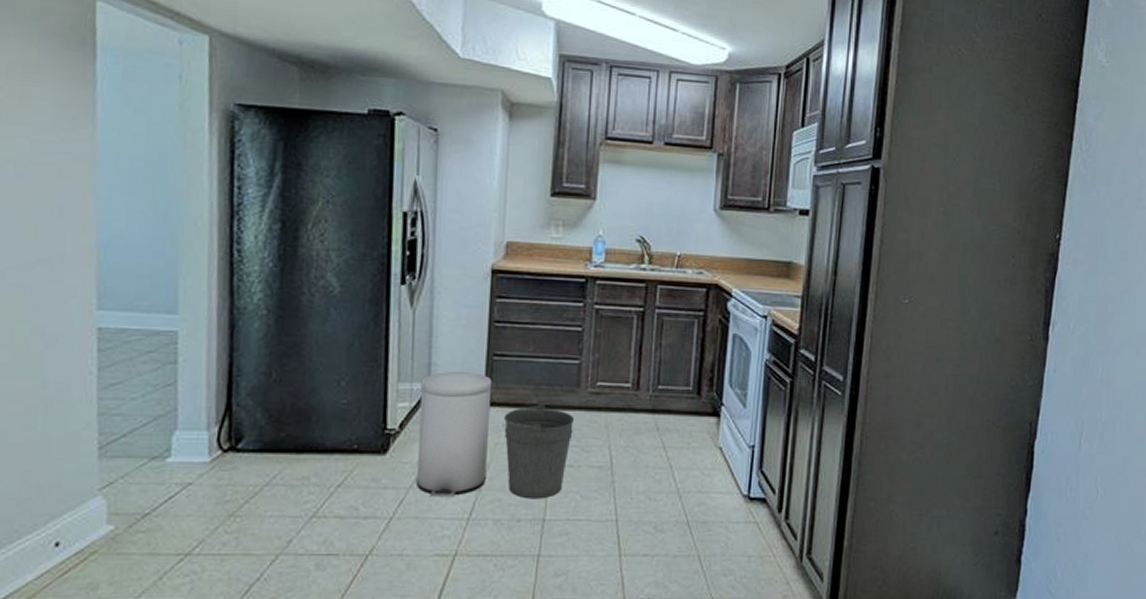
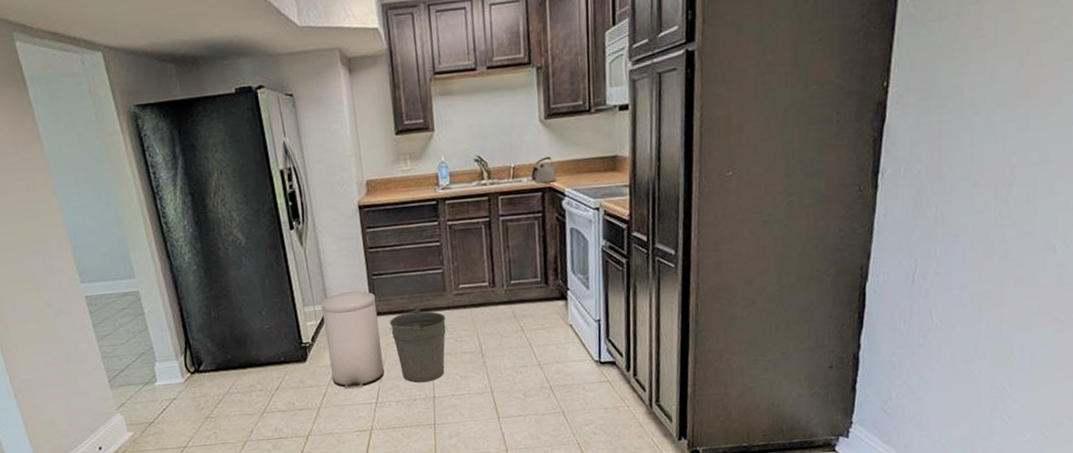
kettle: none [698,250,729,280] -> present [531,156,559,184]

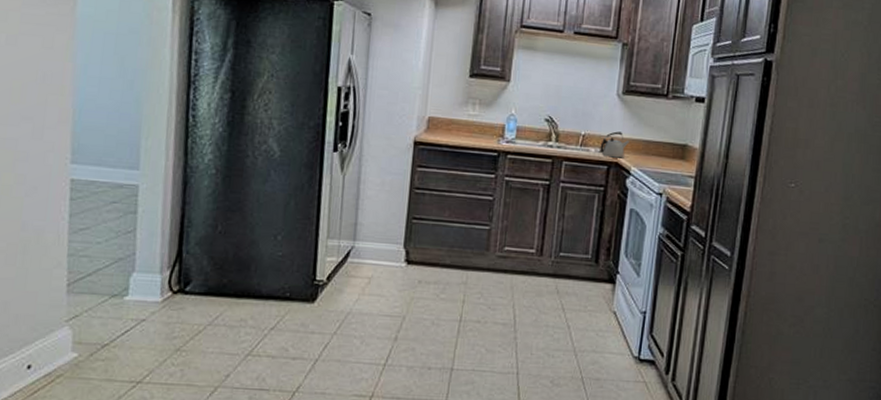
pedal bin: present [321,291,384,390] -> none [339,231,411,345]
bucket: present [390,308,446,383] -> none [419,263,482,350]

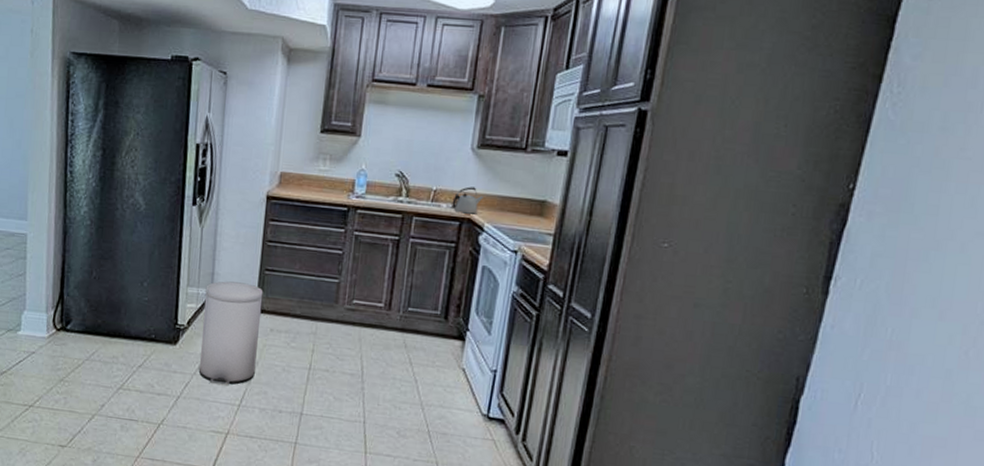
pedal bin: none [339,231,411,345] -> present [198,281,263,386]

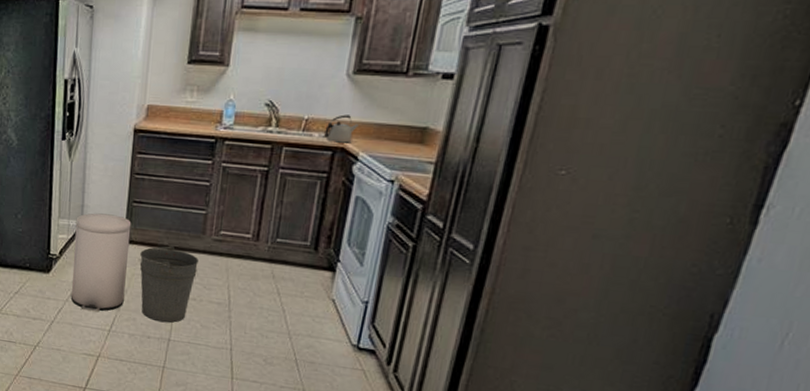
bucket: none [271,314,331,396] -> present [139,244,198,323]

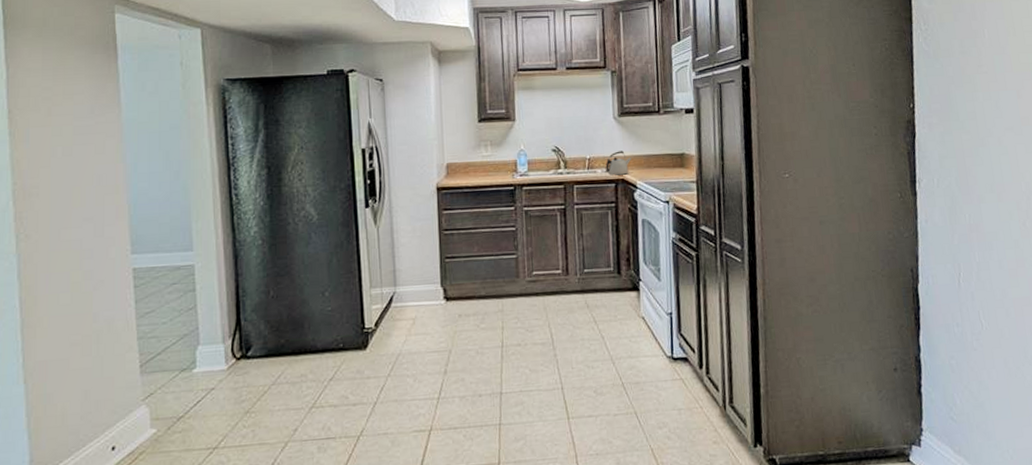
pedal bin: present [71,213,132,313] -> none [389,274,450,383]
bucket: present [139,244,198,323] -> none [459,294,517,377]

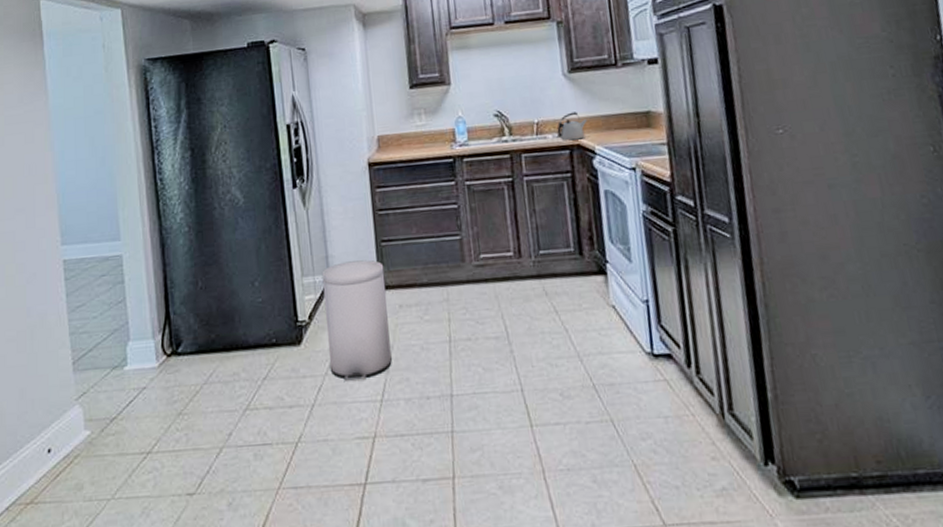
pedal bin: none [389,274,450,383] -> present [321,259,392,383]

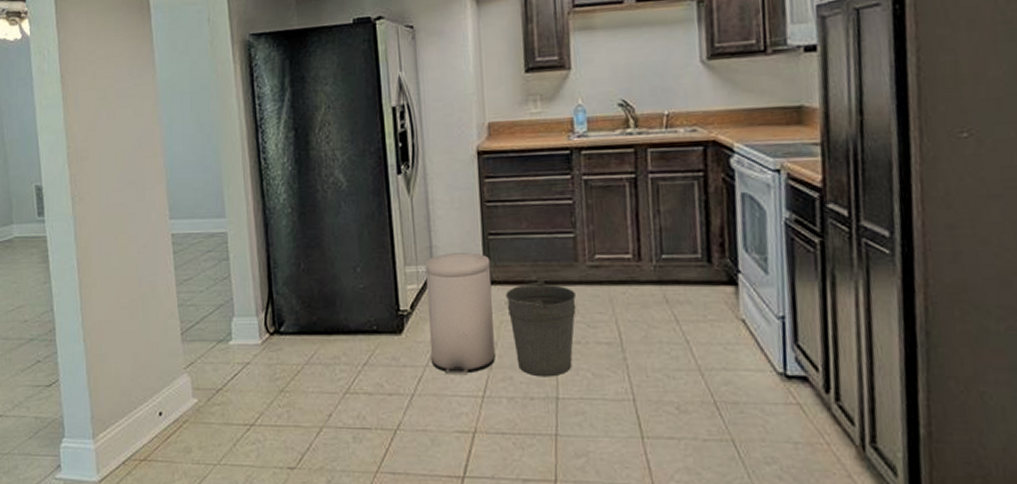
bucket: none [400,281,465,376] -> present [506,279,576,377]
kettle: present [557,112,587,141] -> none [690,104,726,136]

